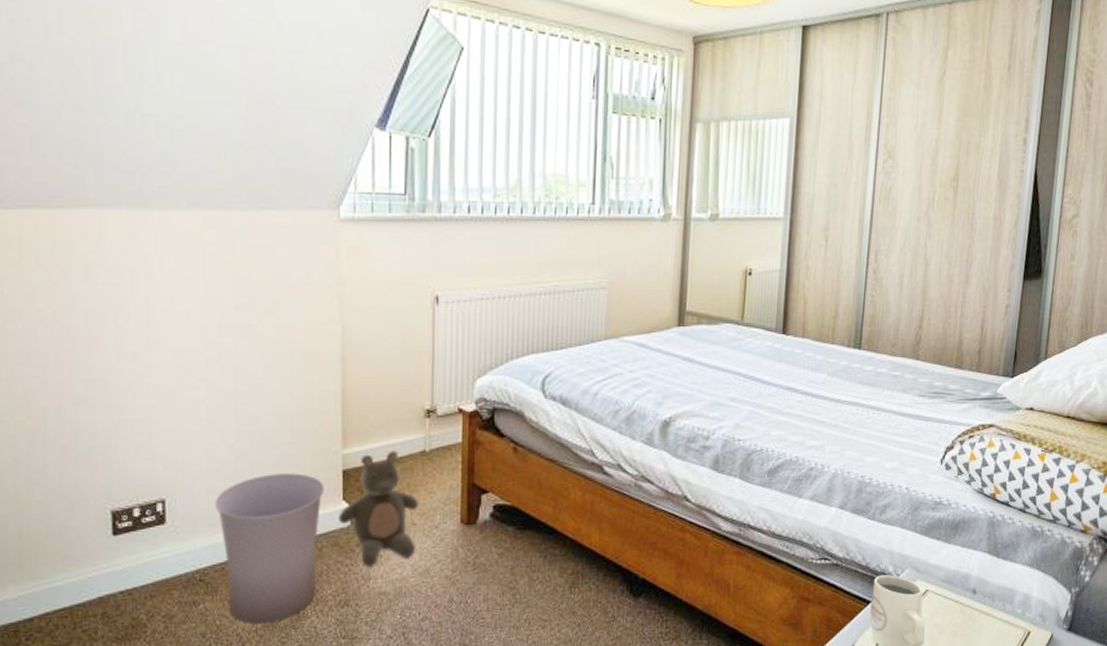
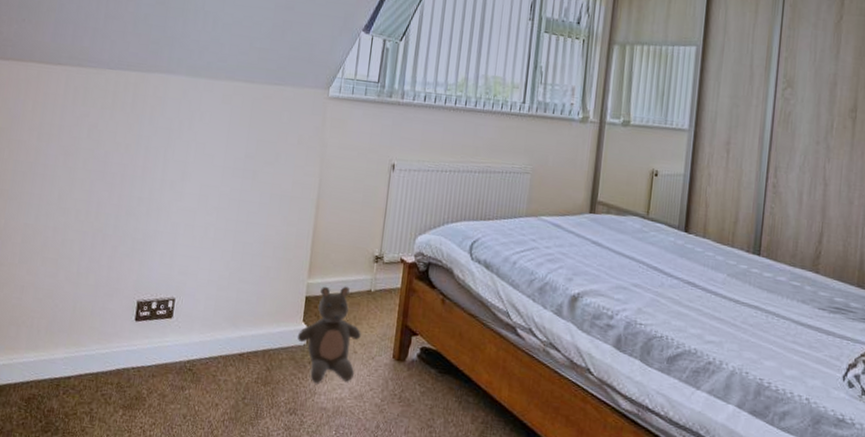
waste bin: present [214,473,324,624] -> none [206,290,290,417]

